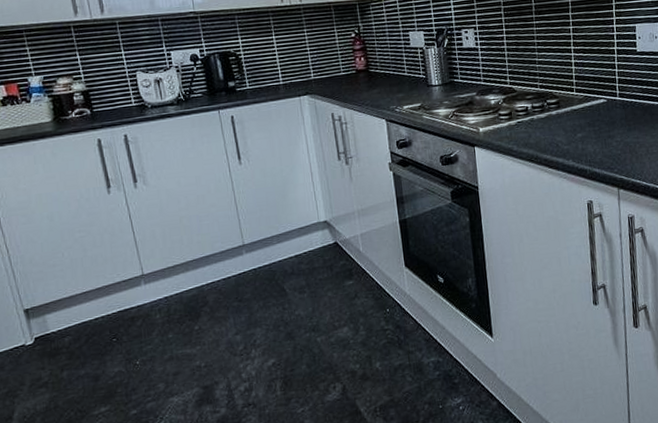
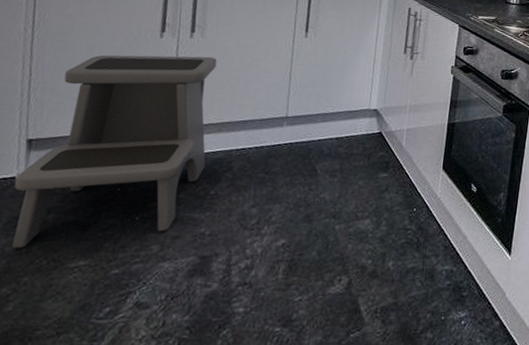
step stool: none [25,202,184,407] -> present [12,55,218,249]

